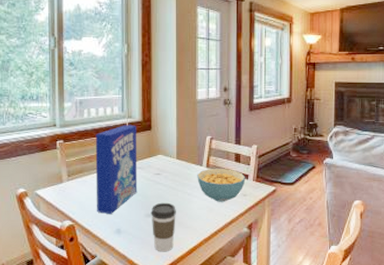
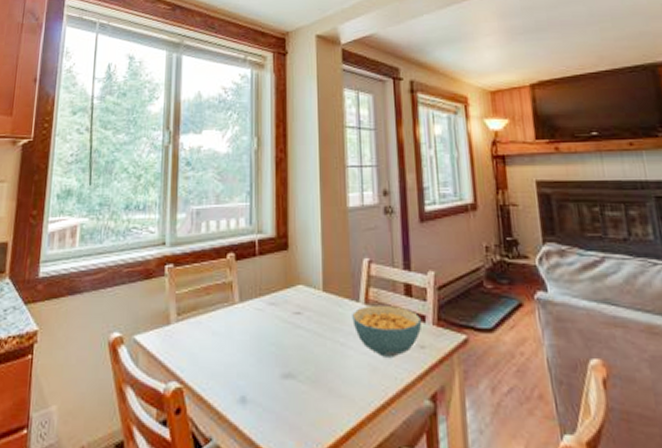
cereal box: present [95,125,138,214] -> none [213,242,270,372]
coffee cup: present [151,202,176,252] -> none [288,356,325,436]

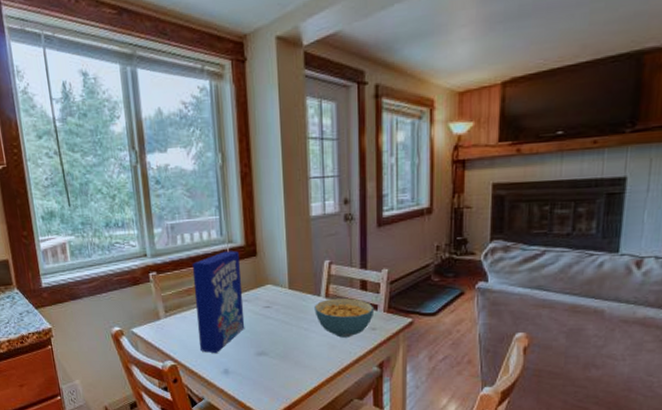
cereal box: none [213,242,270,372] -> present [192,251,245,353]

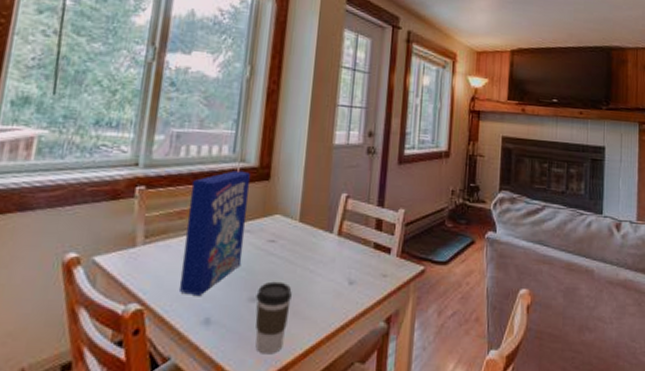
coffee cup: none [261,339,292,394] -> present [255,281,292,355]
cereal bowl: present [314,297,375,338] -> none [324,236,388,284]

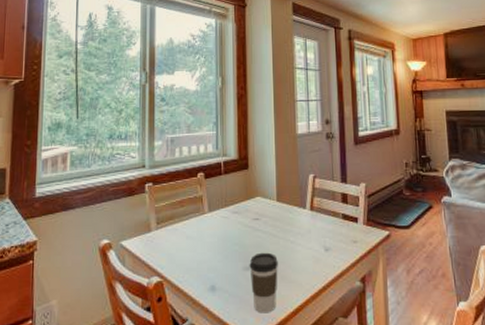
cereal box: present [180,170,250,295] -> none [187,164,234,268]

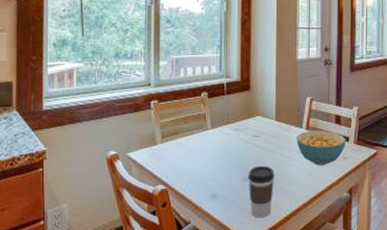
cereal bowl: none [300,210,355,251] -> present [296,130,346,165]

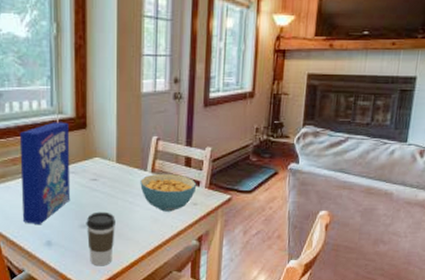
cereal box: none [191,85,235,178] -> present [19,122,71,224]

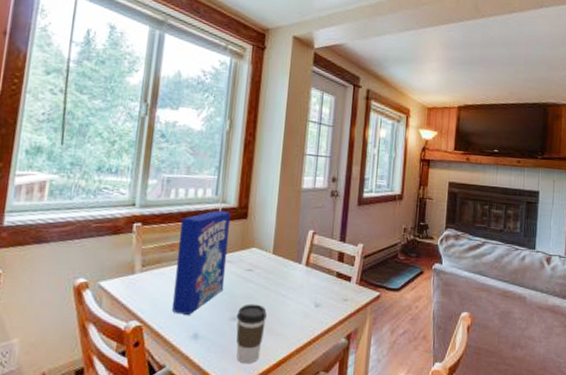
cereal bowl: present [140,173,197,212] -> none [294,267,348,307]

